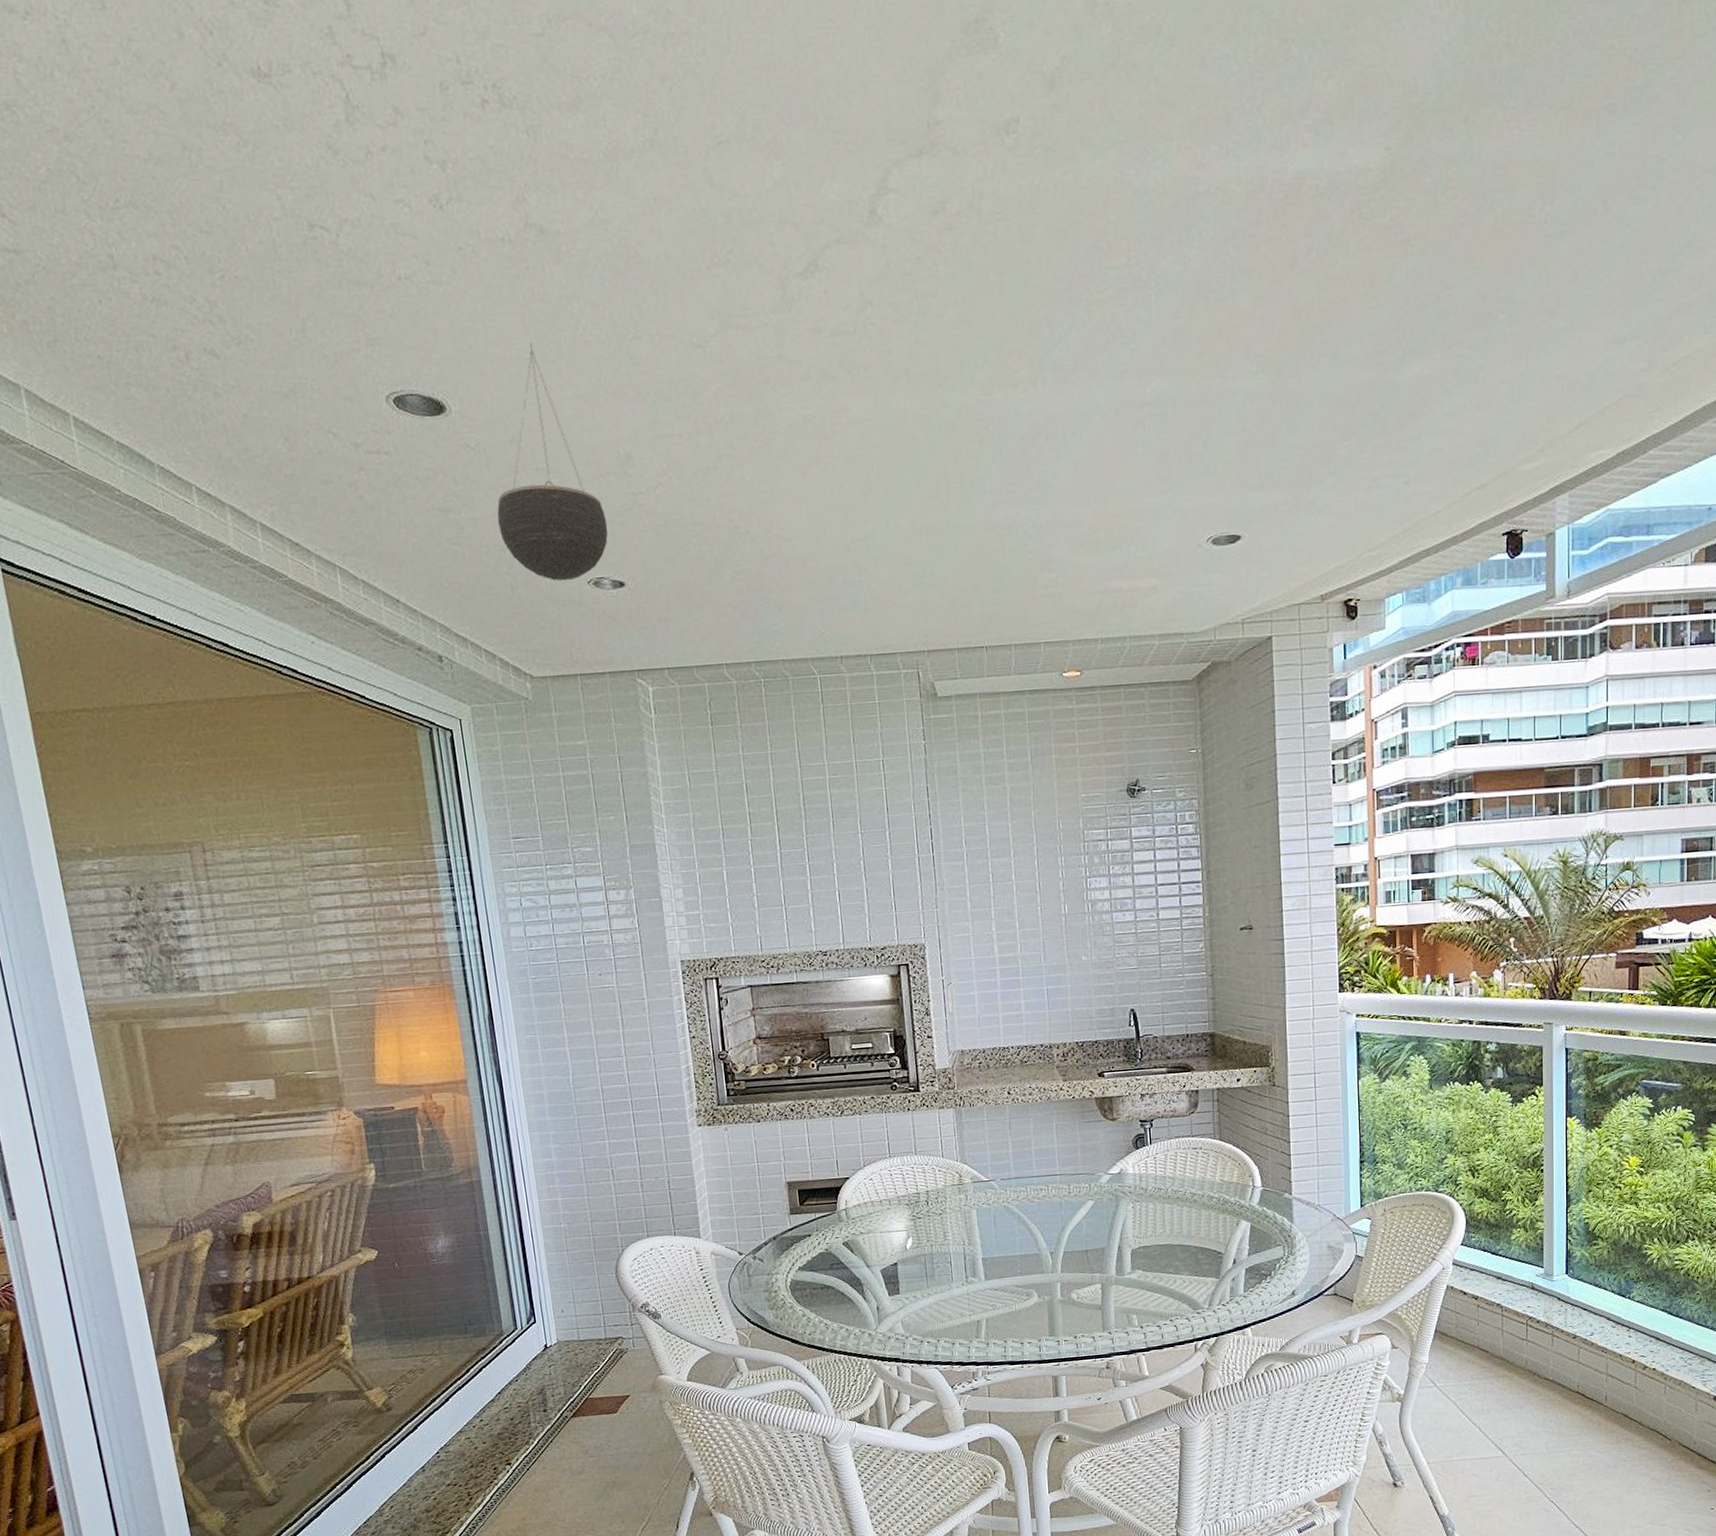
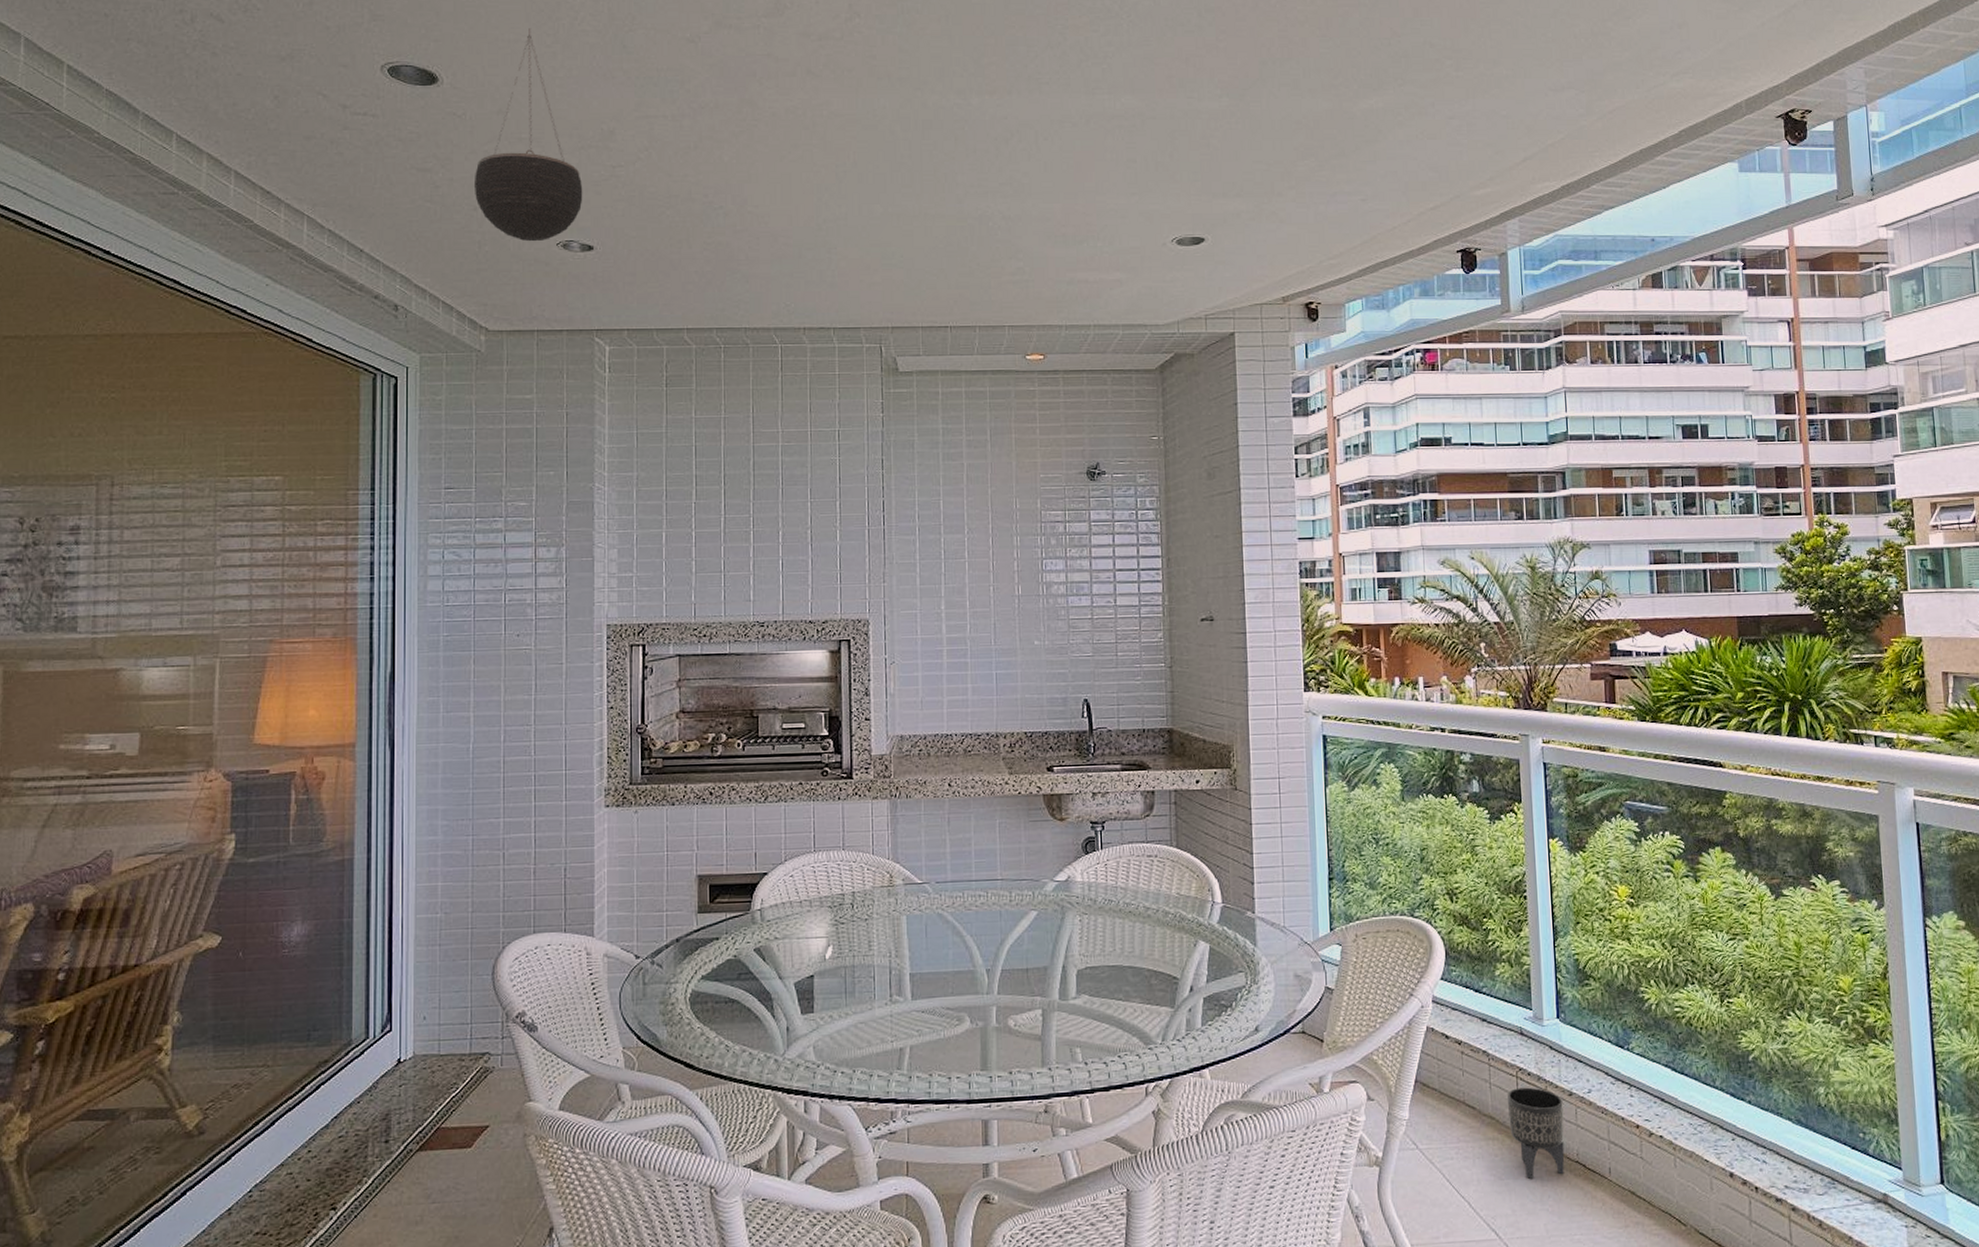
planter: none [1517,1332,1568,1407] -> present [1506,1087,1565,1179]

